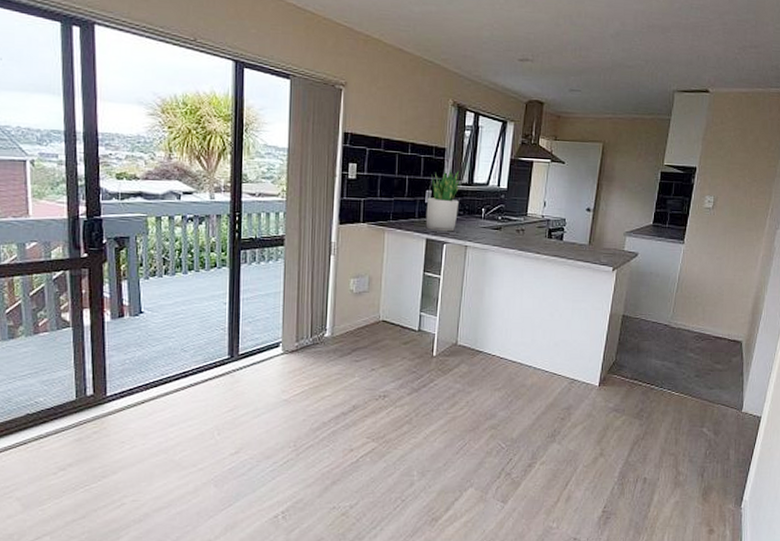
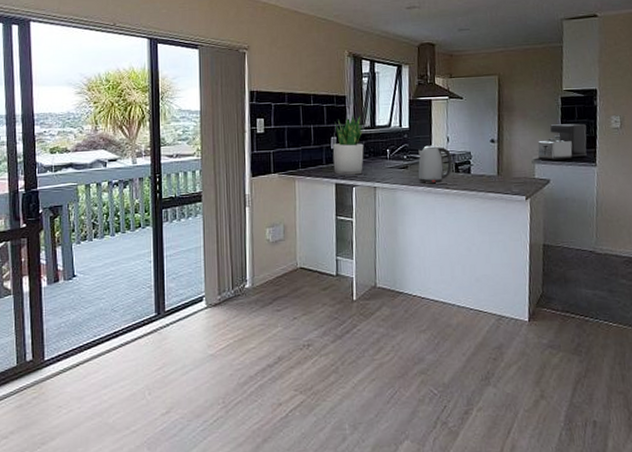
kettle: none [510,208,546,248] -> present [418,145,452,184]
toaster: none [631,214,665,235] -> present [537,139,573,161]
coffee maker: none [642,199,681,234] -> present [548,123,587,158]

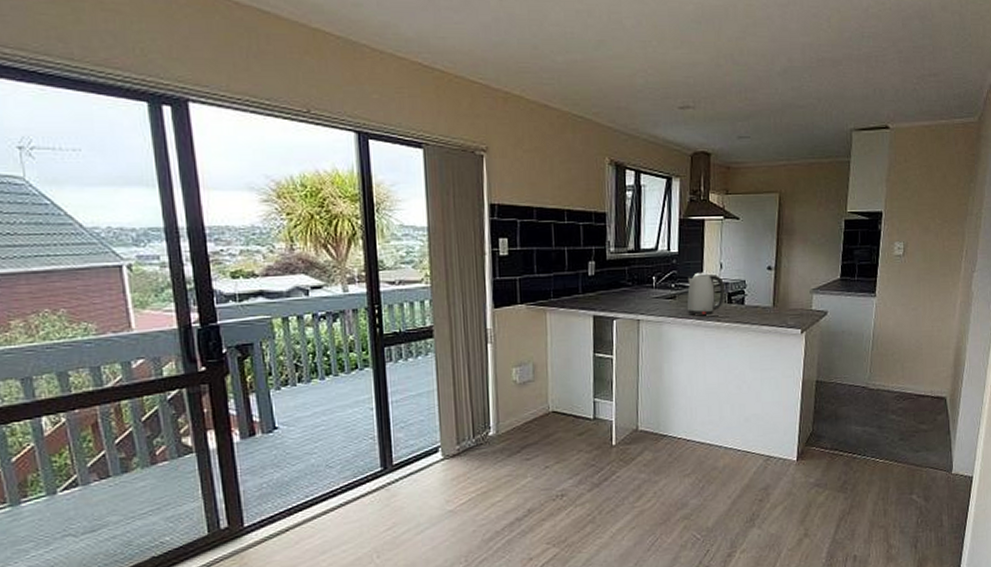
planter: present [332,114,364,176] -> none [590,235,626,307]
toaster: present [537,139,573,161] -> none [817,267,853,291]
coffee maker: present [548,123,587,158] -> none [828,249,869,288]

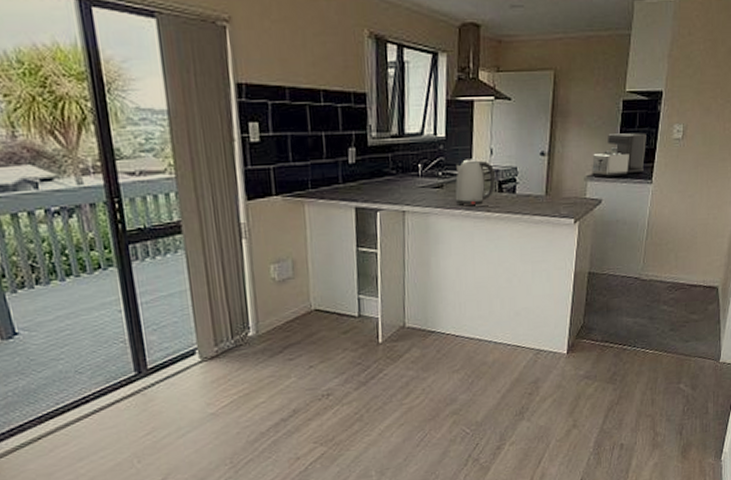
toaster: none [817,267,853,291] -> present [592,152,629,177]
coffee maker: none [828,249,869,288] -> present [604,133,646,175]

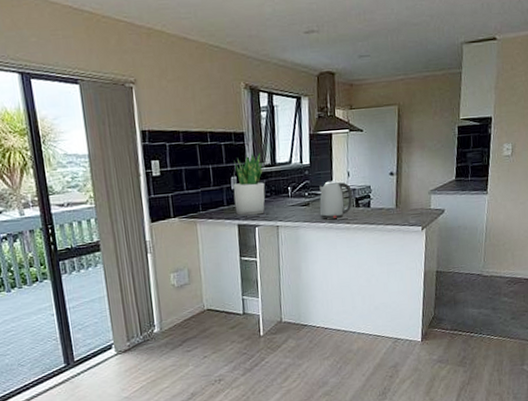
planter: none [351,118,390,197] -> present [233,152,266,216]
toaster: present [592,152,629,177] -> none [434,169,467,191]
coffee maker: present [604,133,646,175] -> none [444,152,480,188]

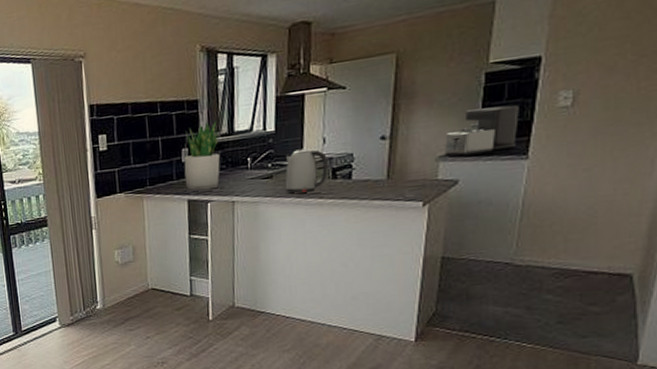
toaster: none [434,169,467,191] -> present [445,128,495,157]
coffee maker: none [444,152,480,188] -> present [461,105,519,152]

